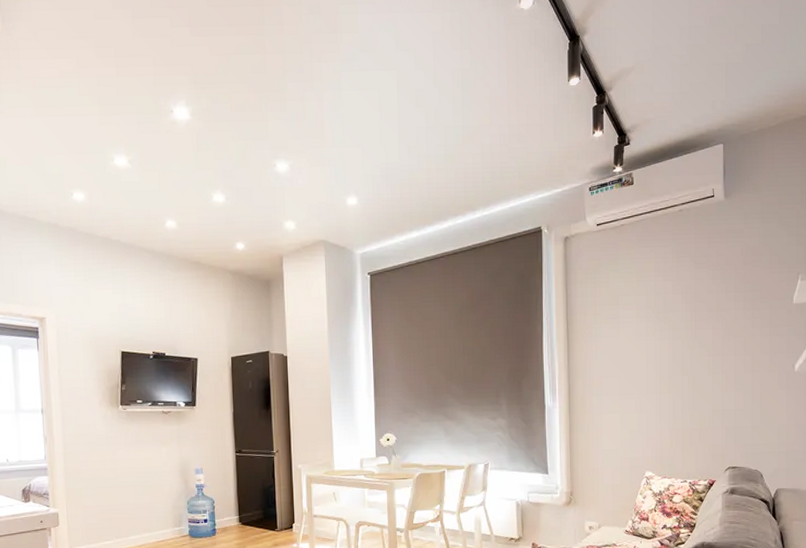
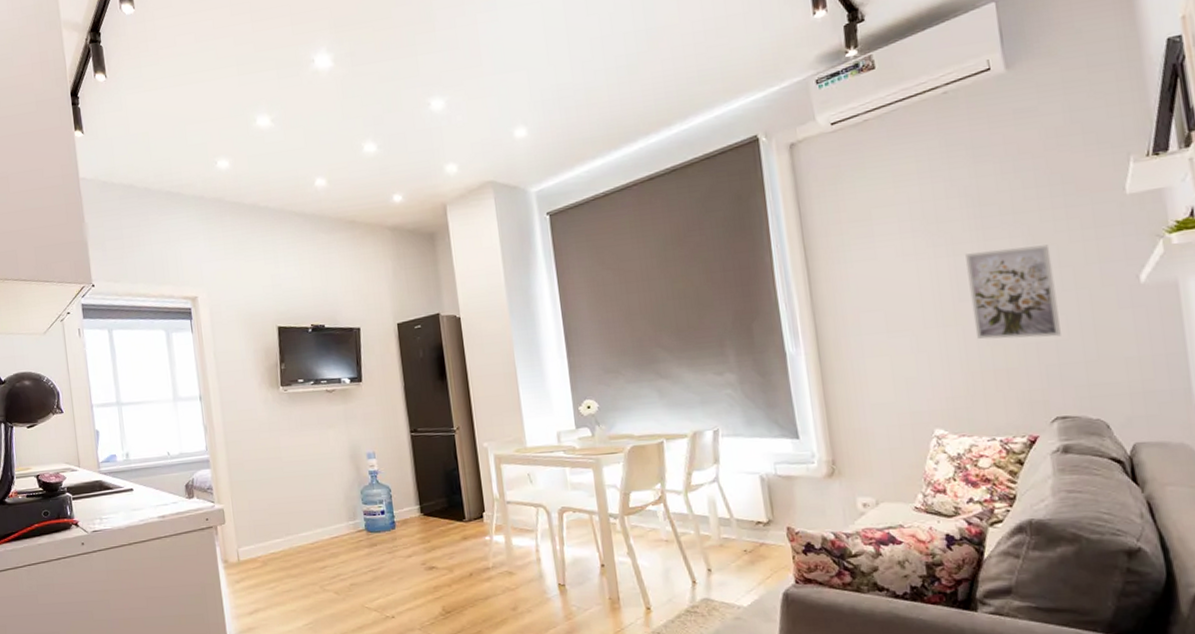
wall art: none [681,336,739,407] -> present [965,245,1061,340]

